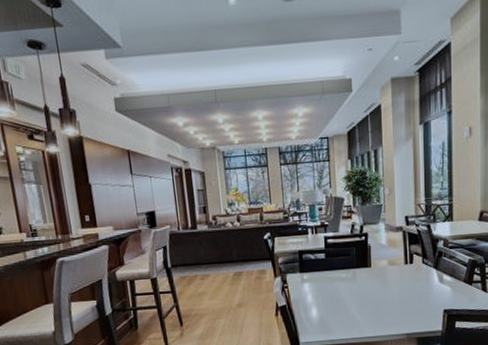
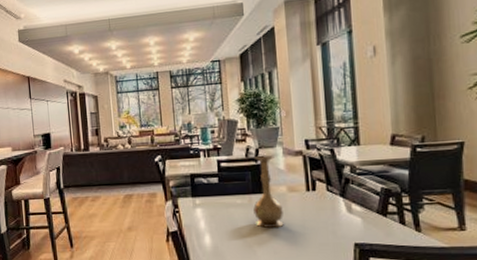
vase: none [357,231,385,300] -> present [253,155,284,229]

